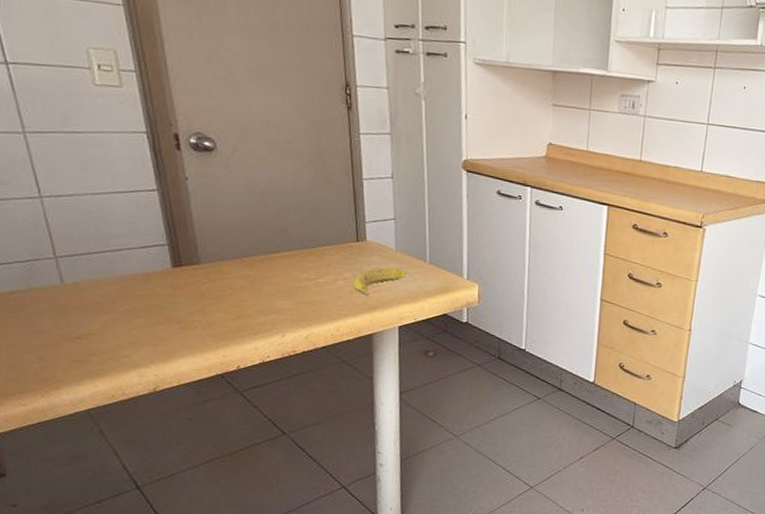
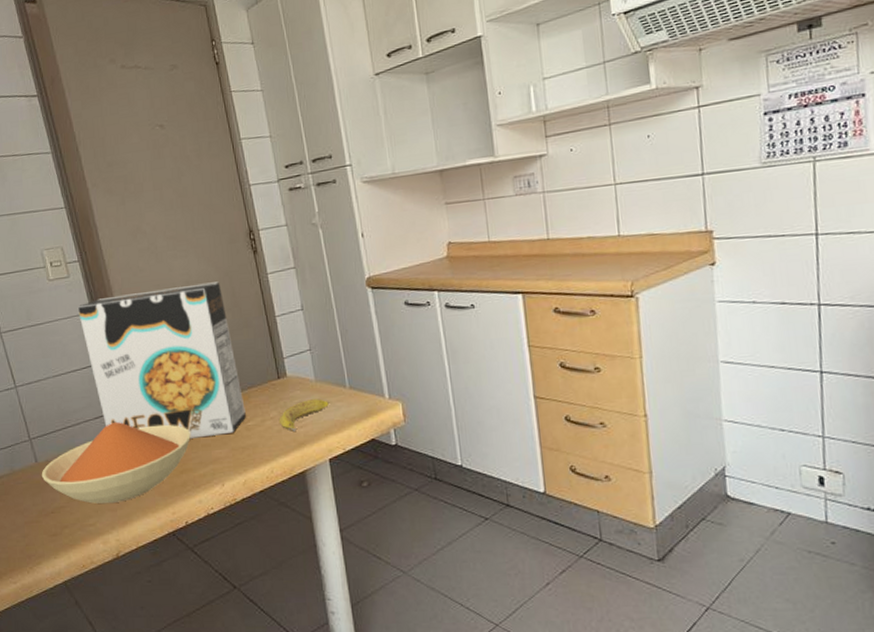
bowl: none [67,254,254,338] -> present [41,421,191,504]
cereal box: none [130,119,317,287] -> present [78,281,246,439]

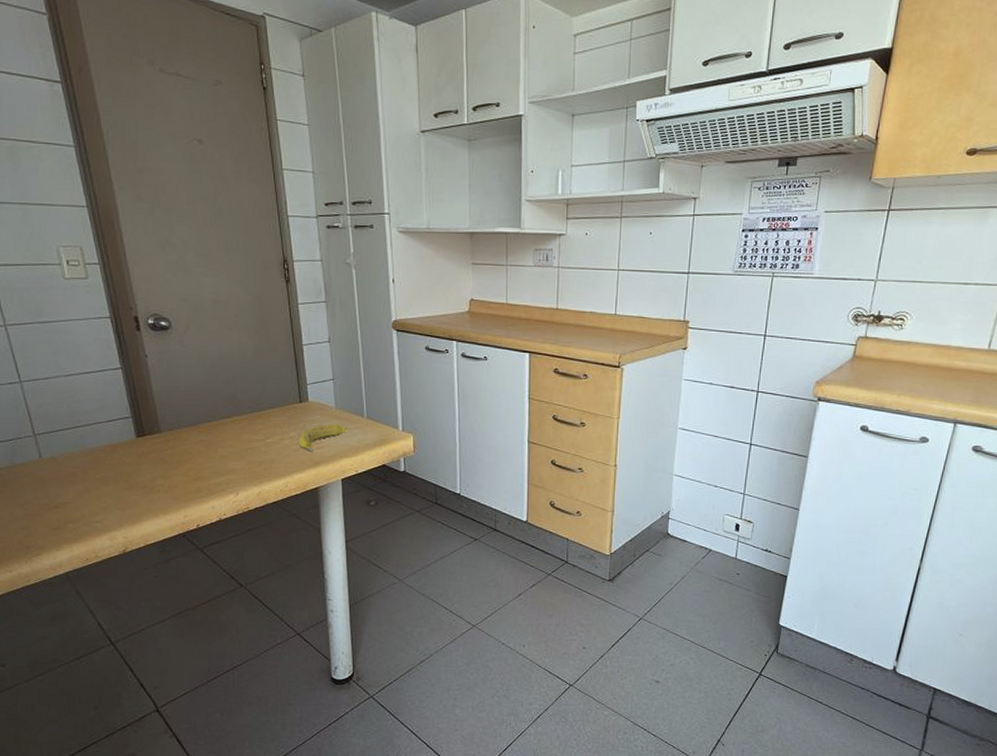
bowl: present [41,421,191,504] -> none [45,426,209,503]
cereal box: present [78,281,246,439] -> none [96,304,265,449]

